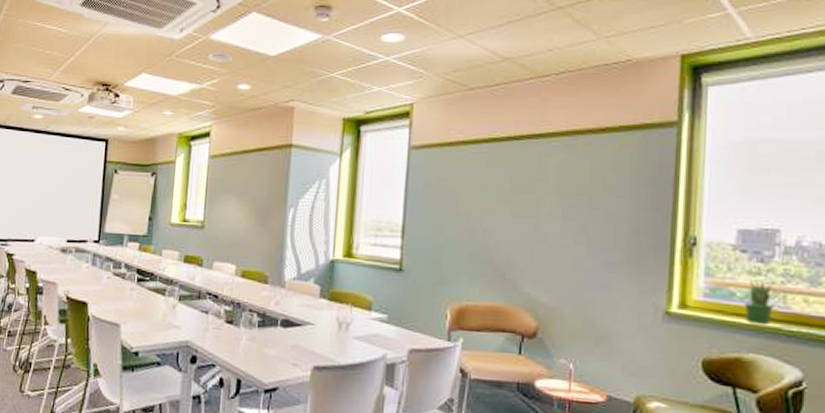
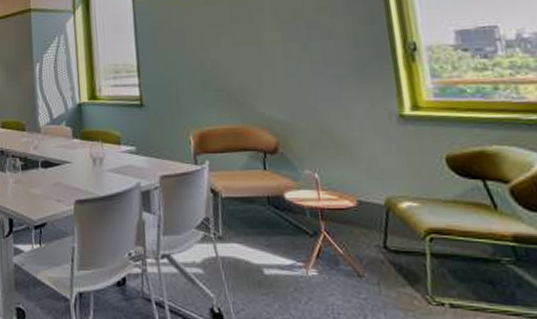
planter: present [744,280,775,325] -> none [476,75,509,117]

